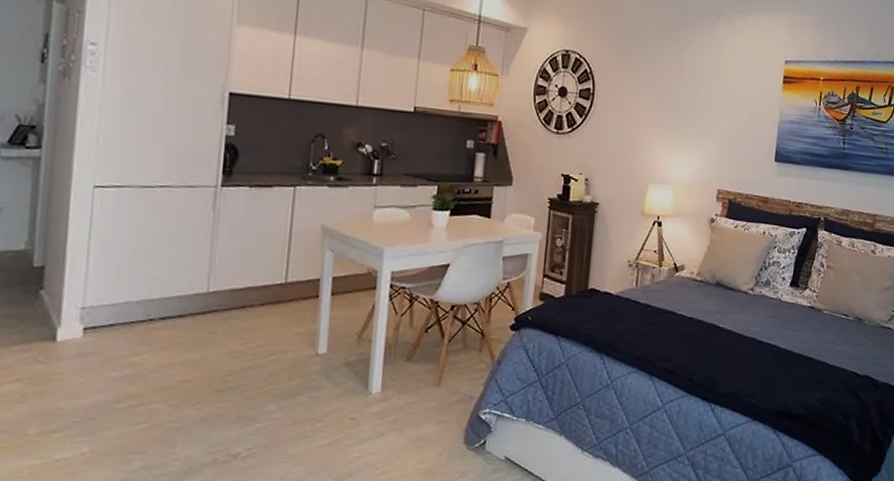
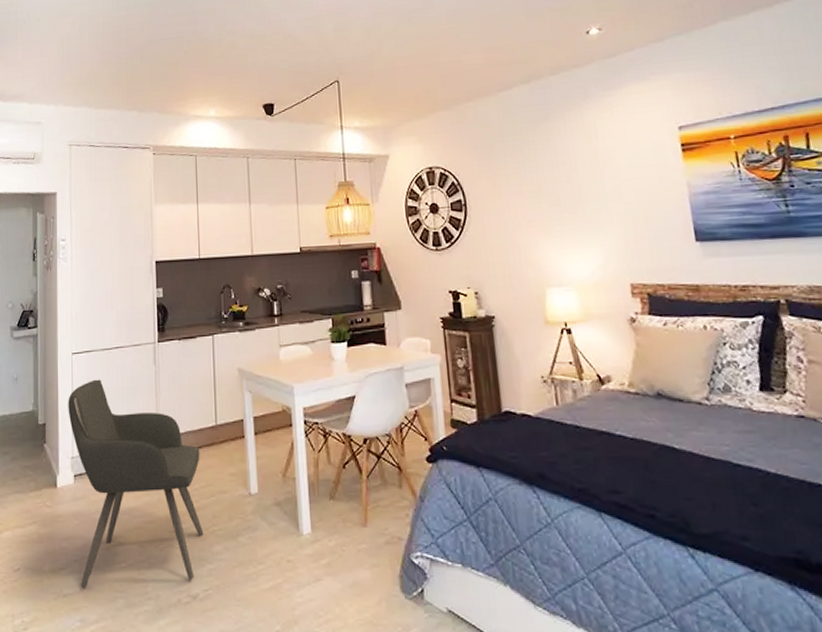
armchair: none [81,220,262,451] -> present [68,379,204,588]

